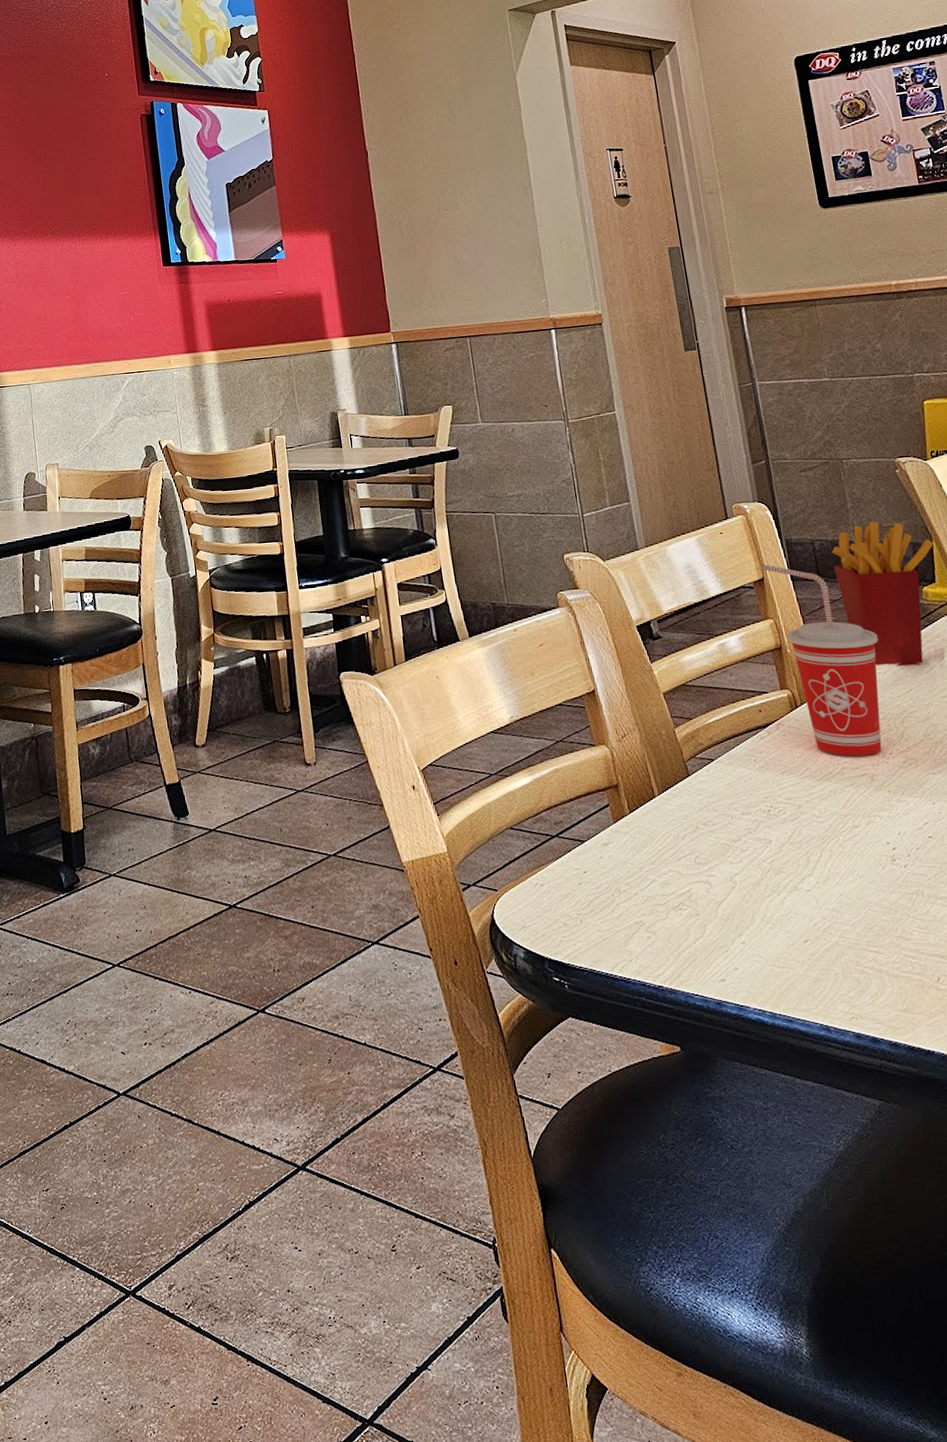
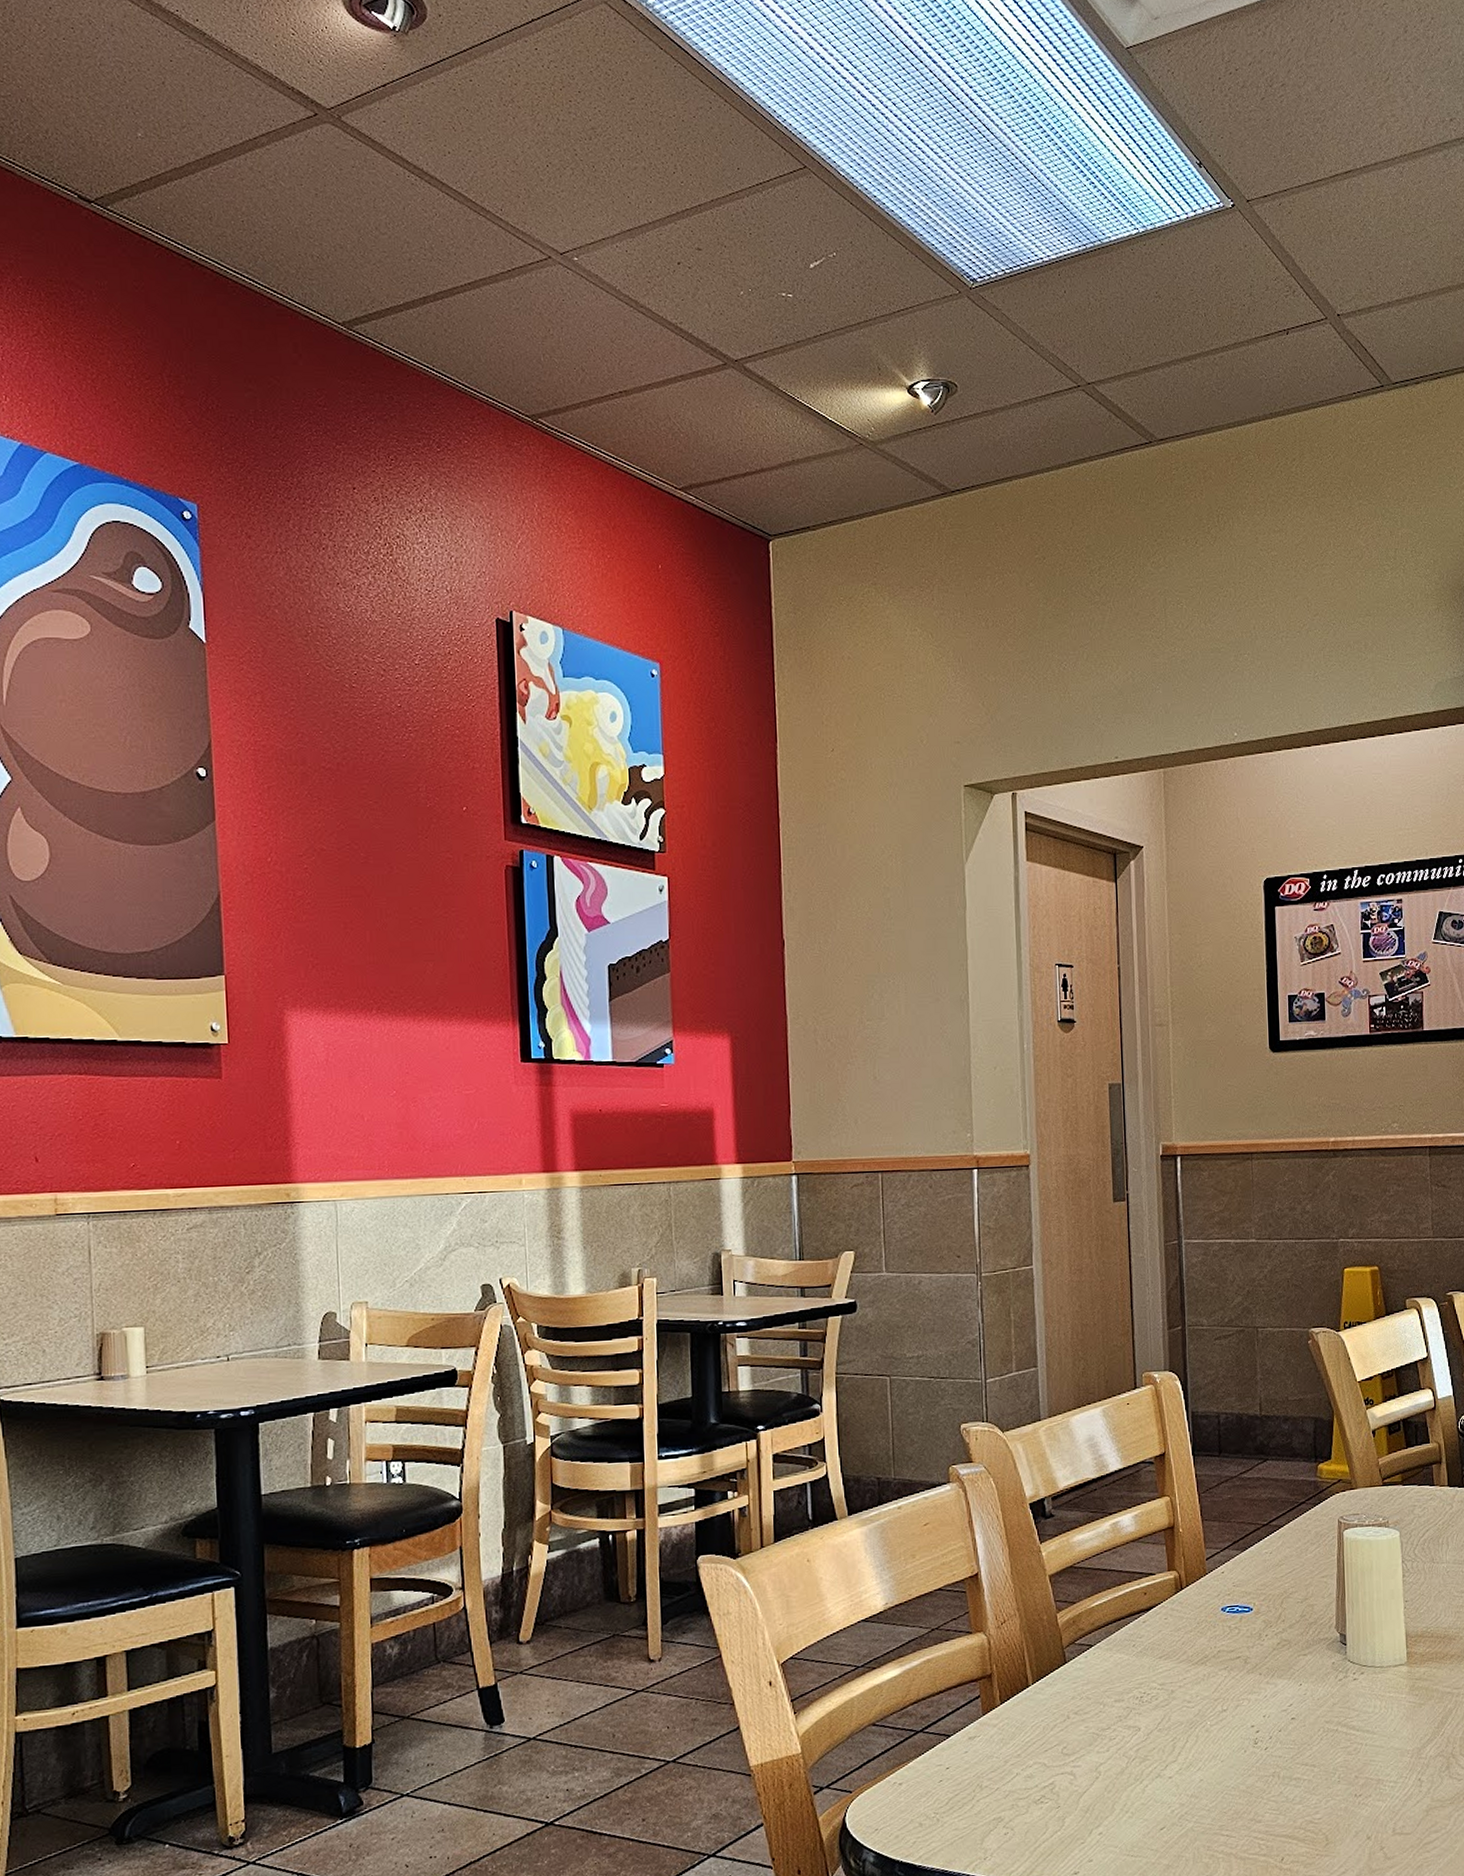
beverage cup: present [761,564,882,756] -> none [1164,1438,1270,1639]
french fries: present [831,521,935,666] -> none [1235,1394,1335,1546]

